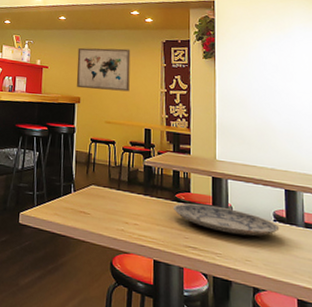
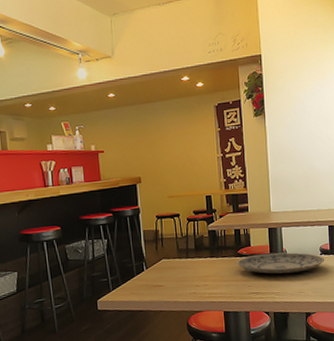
wall art: present [76,47,131,92] -> none [132,118,188,168]

